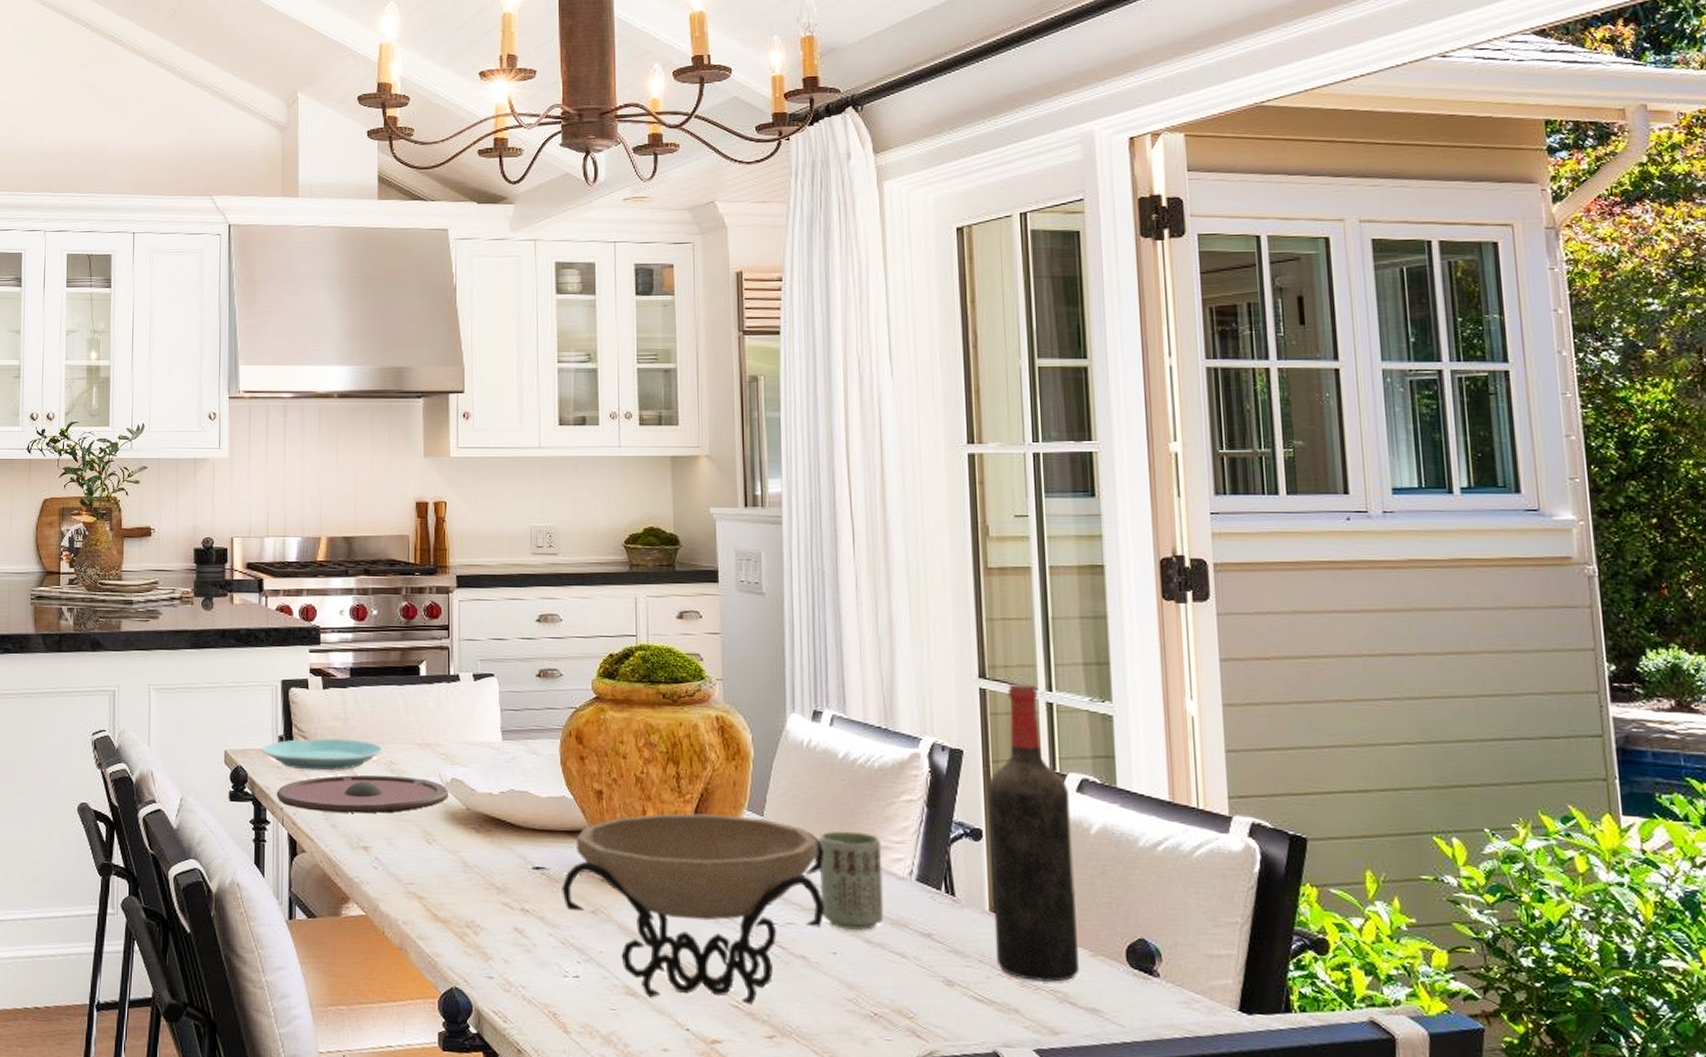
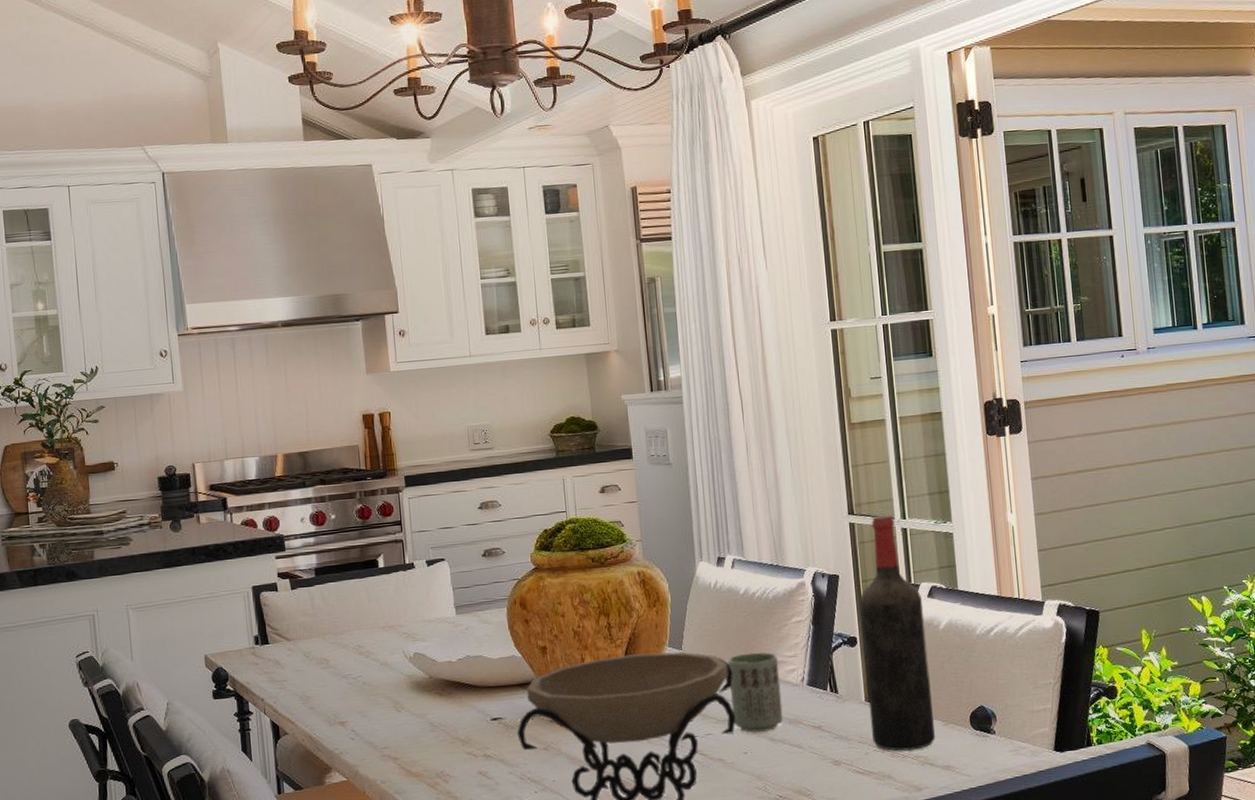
plate: present [262,738,384,771] -> none [239,630,351,663]
plate: present [276,774,448,814] -> none [256,656,413,698]

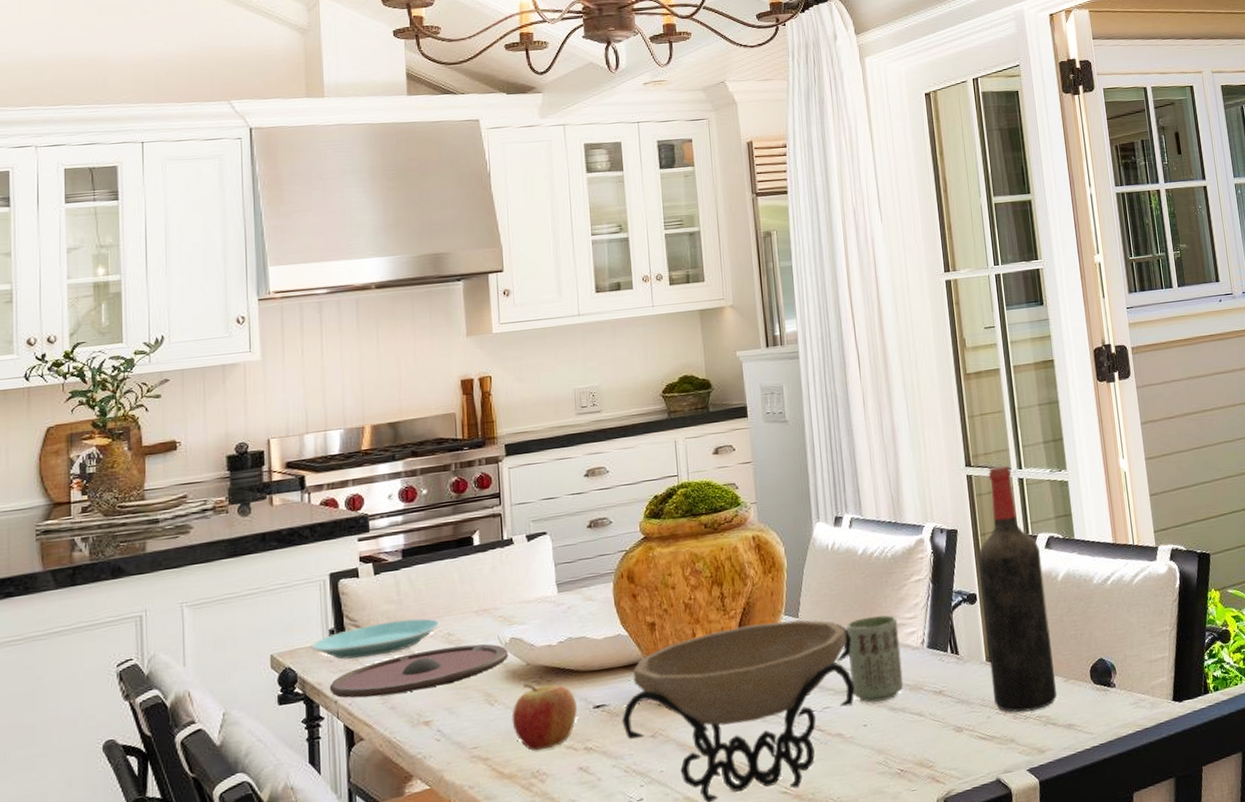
plate: none [239,630,351,663] -> present [312,618,440,660]
plate: none [256,656,413,698] -> present [329,643,508,698]
fruit: none [417,694,477,755] -> present [511,683,578,752]

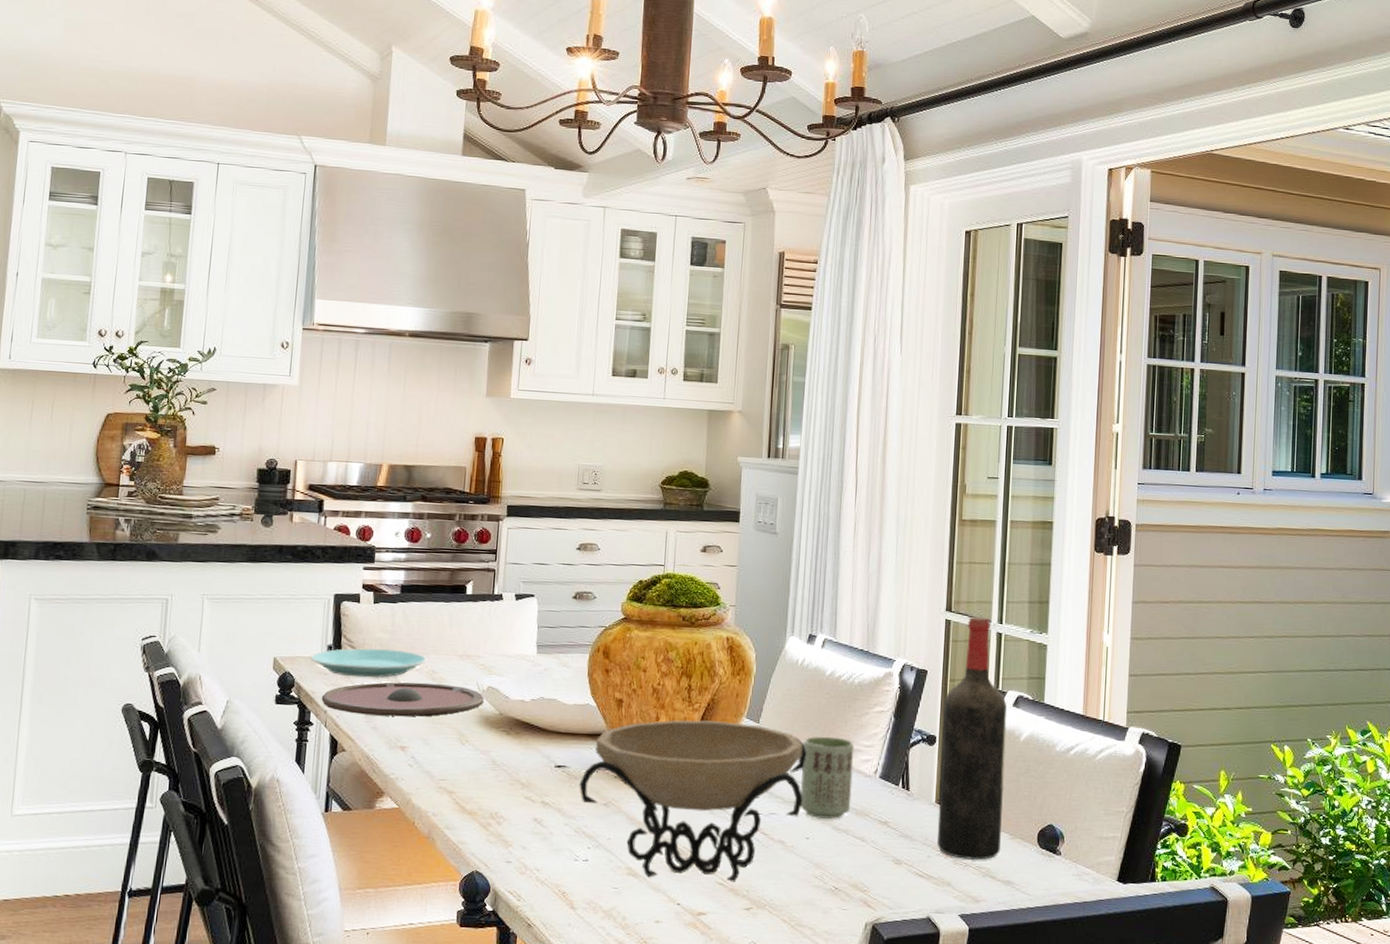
fruit: present [511,683,578,752] -> none [479,731,541,796]

